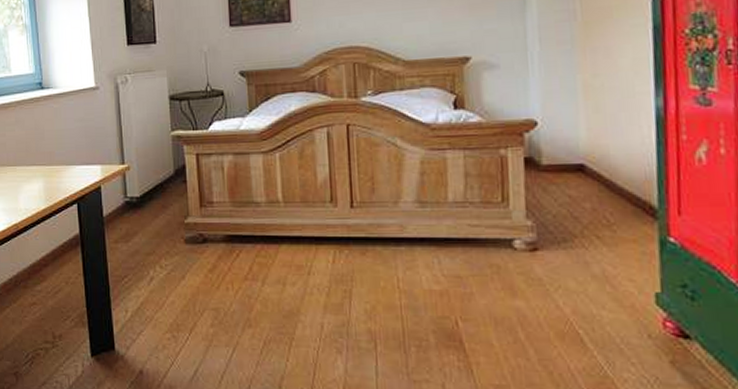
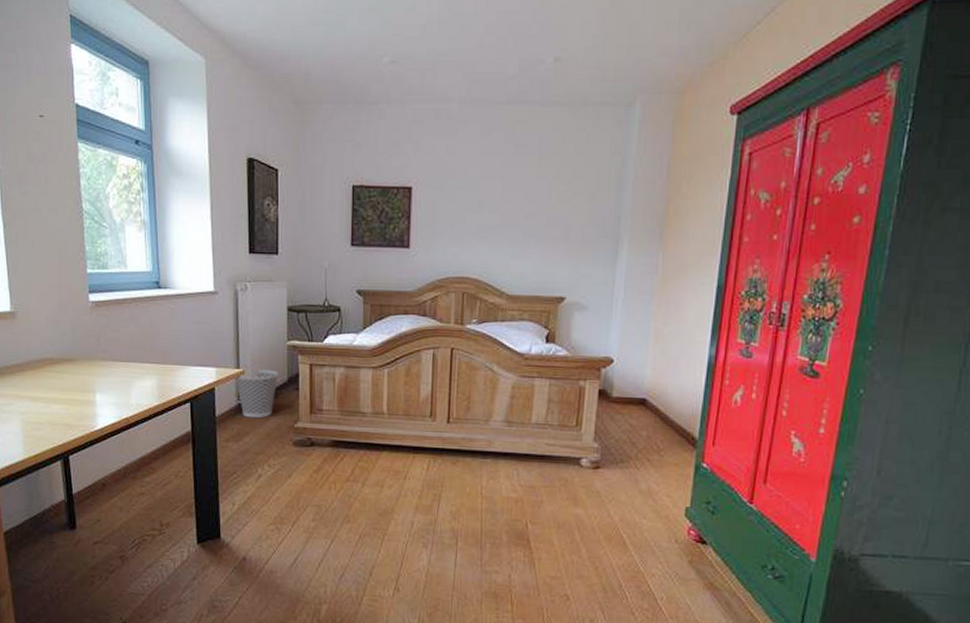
wastebasket: none [120,163,166,216] -> present [235,369,280,419]

